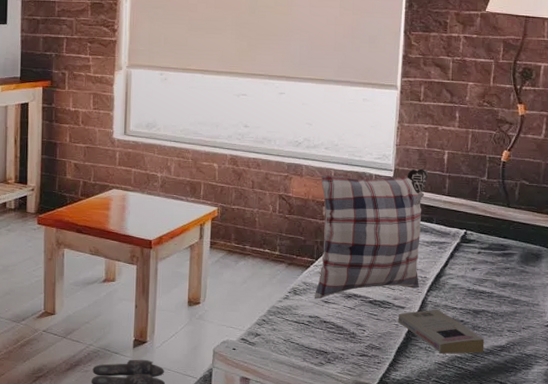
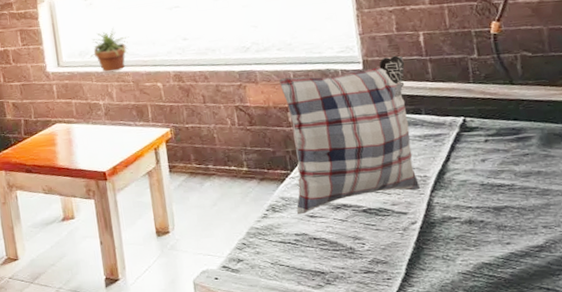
potted plant: none [157,104,196,148] -> present [90,27,129,73]
book: present [398,309,485,354] -> none [401,210,518,262]

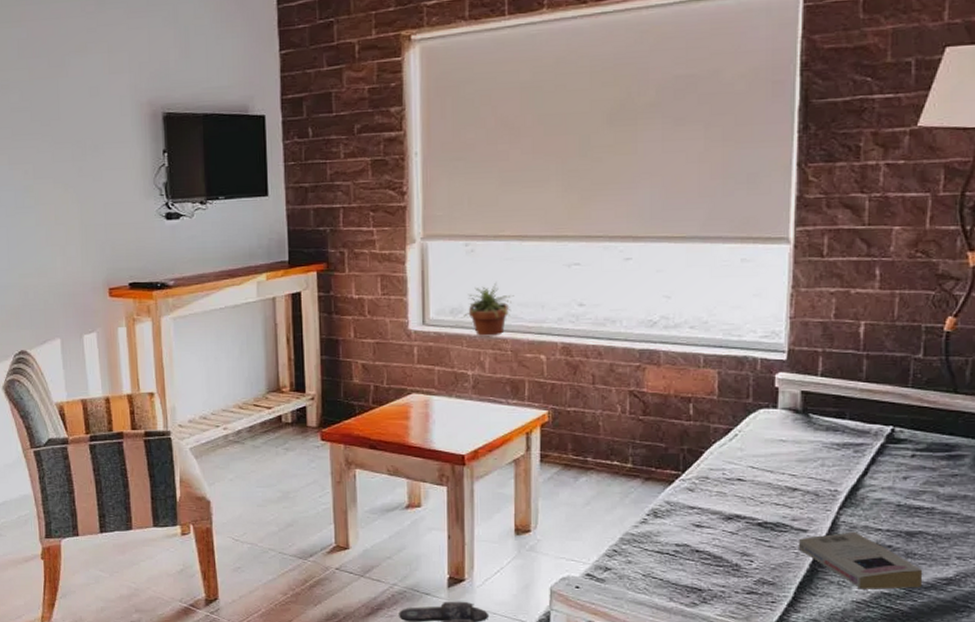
cushion: present [279,55,420,215] -> none [682,347,837,523]
book: none [401,210,518,262] -> present [799,531,923,590]

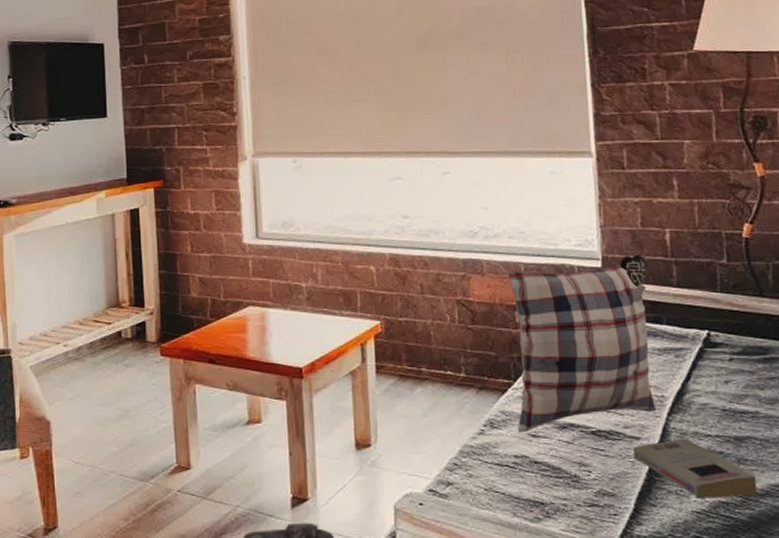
potted plant: present [464,282,514,337] -> none [295,196,342,250]
cushion: none [682,347,837,523] -> present [508,254,656,433]

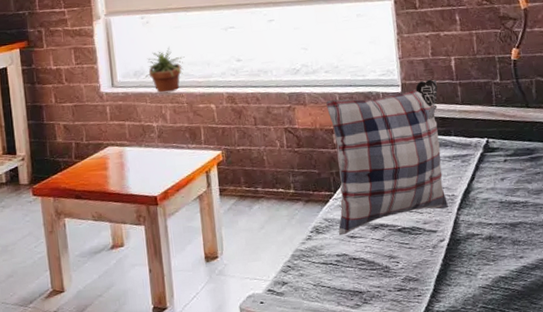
potted plant: none [295,196,342,250] -> present [145,47,185,94]
book: present [633,438,758,498] -> none [431,227,529,276]

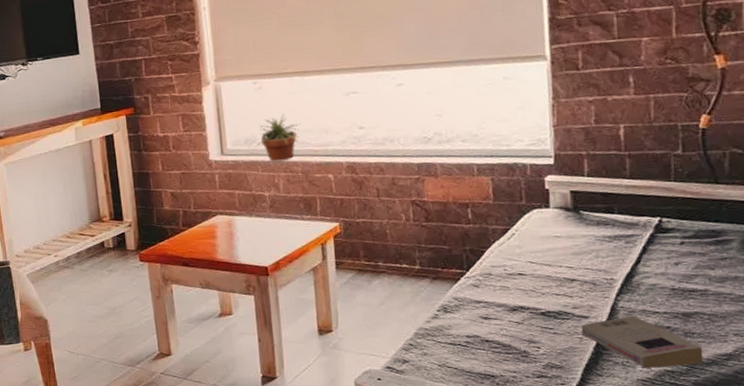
cushion: present [326,79,448,236] -> none [461,150,605,316]
book: none [431,227,529,276] -> present [582,315,704,368]

